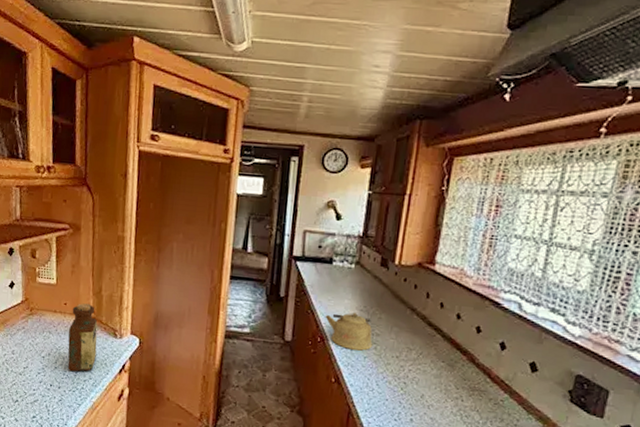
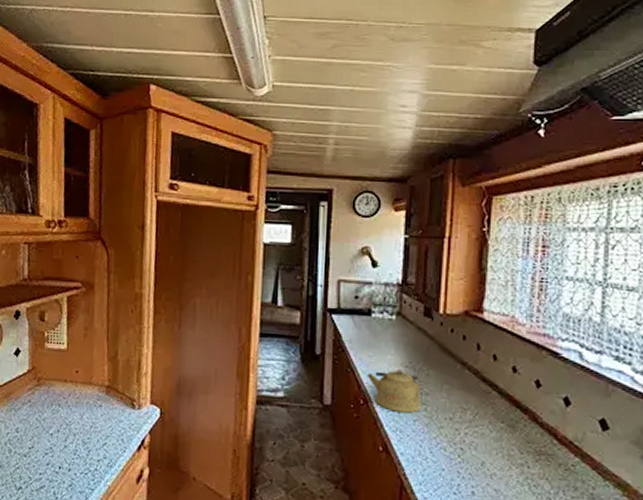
bottle: present [67,303,98,372] -> none [79,370,113,451]

